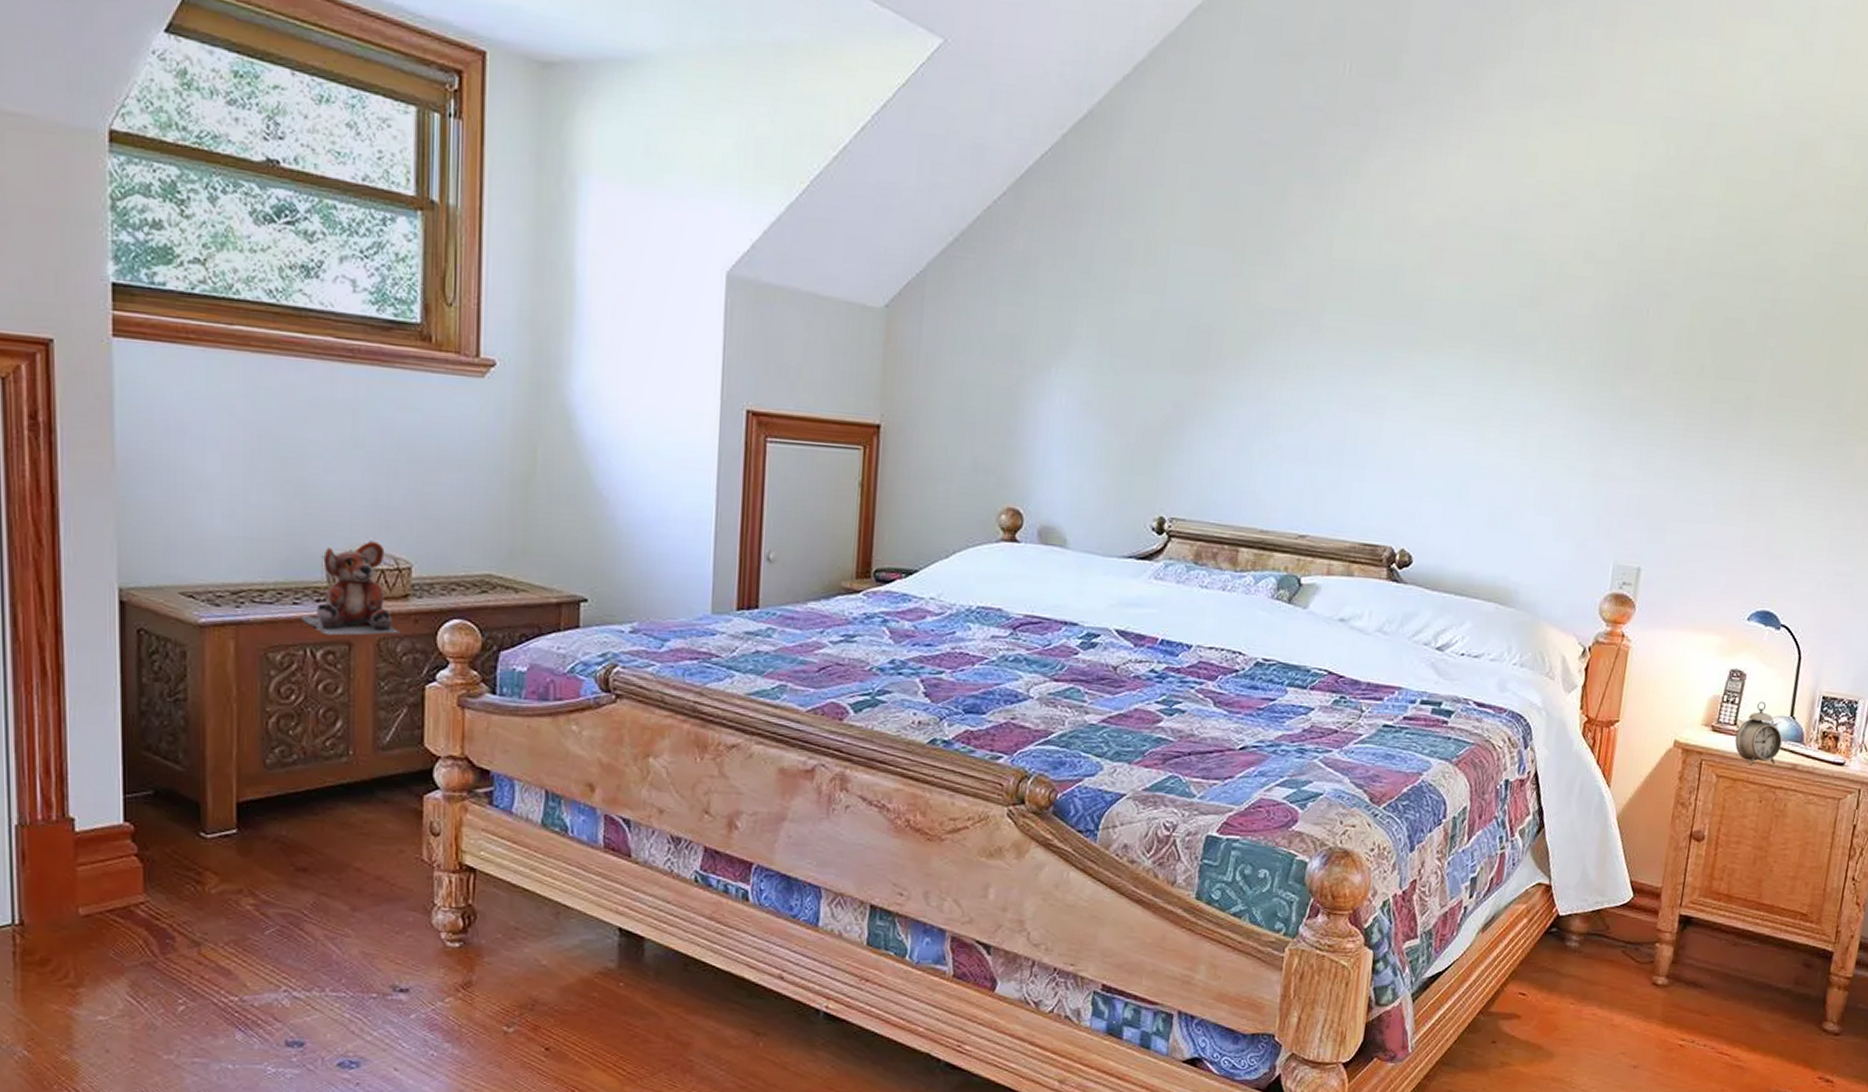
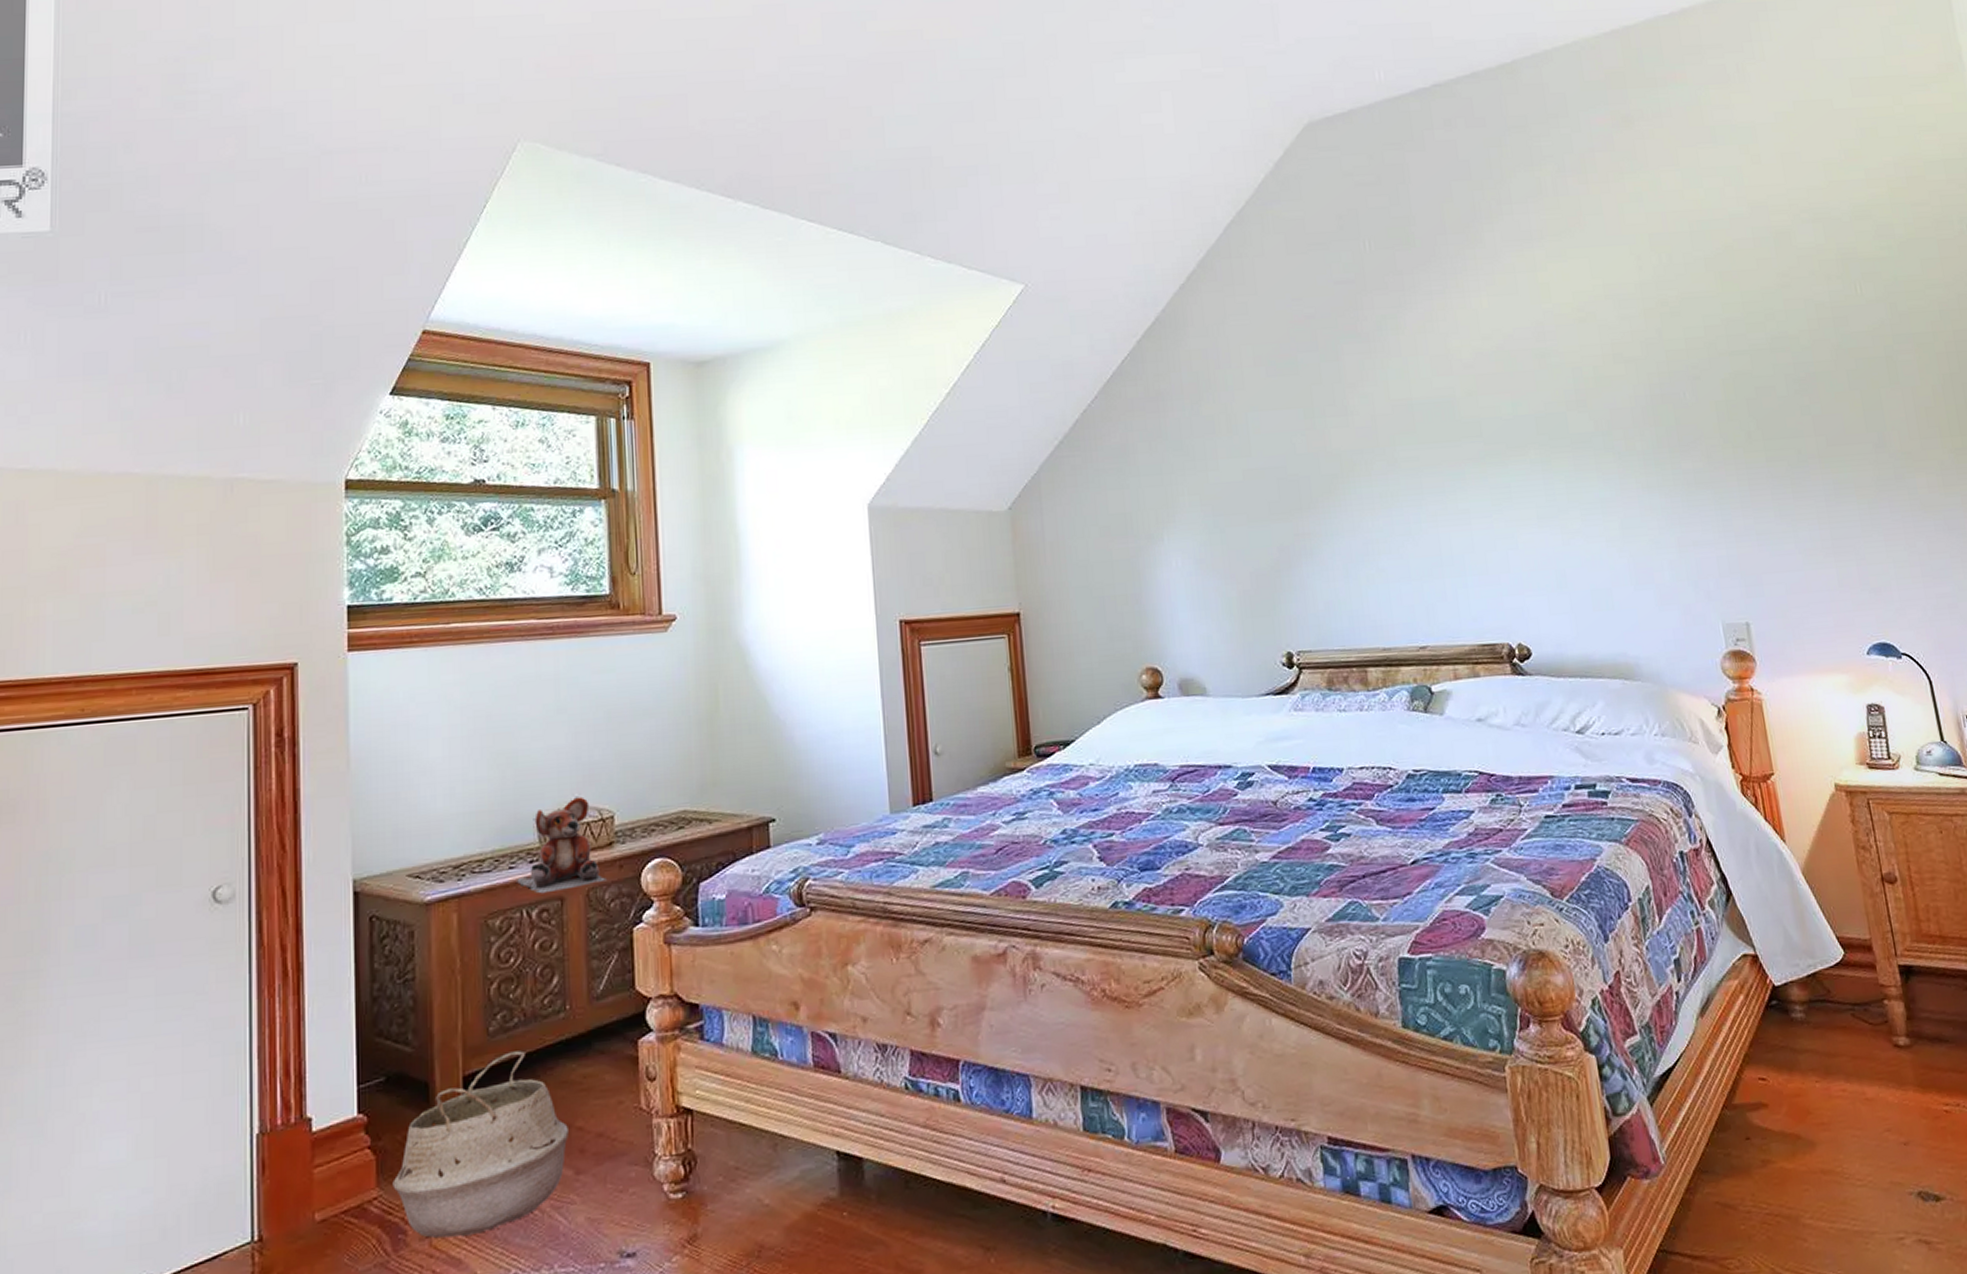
woven basket: none [160,786,347,950] -> present [392,1050,570,1238]
alarm clock: present [1735,701,1783,765] -> none [1893,730,1943,797]

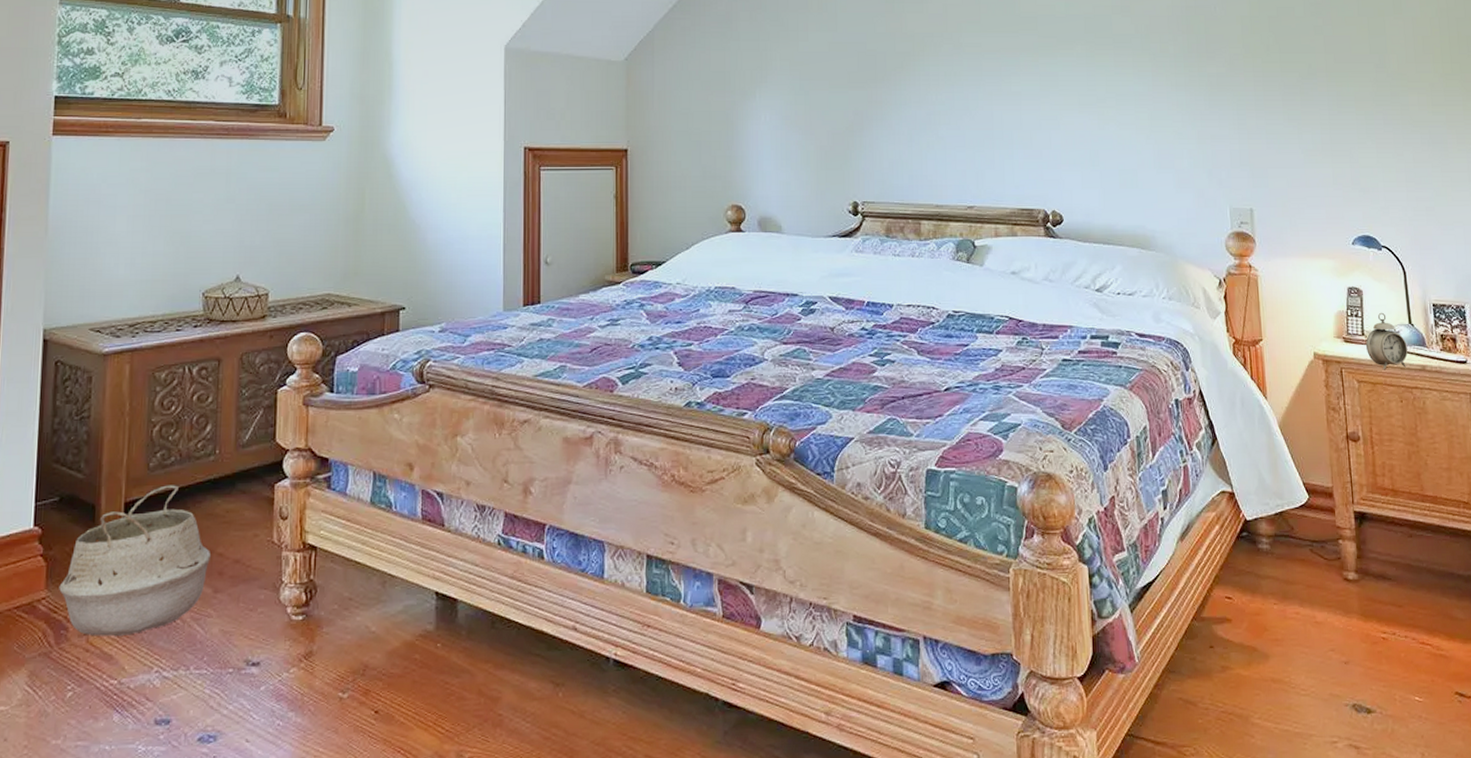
stuffed animal: present [515,796,606,894] -> none [181,275,258,354]
alarm clock: none [1893,730,1943,797] -> present [1365,312,1408,369]

